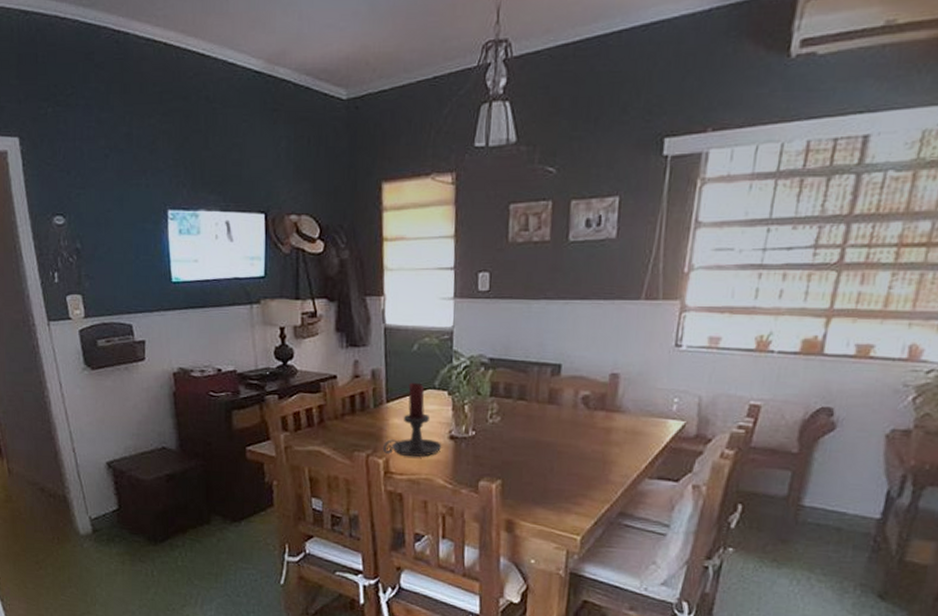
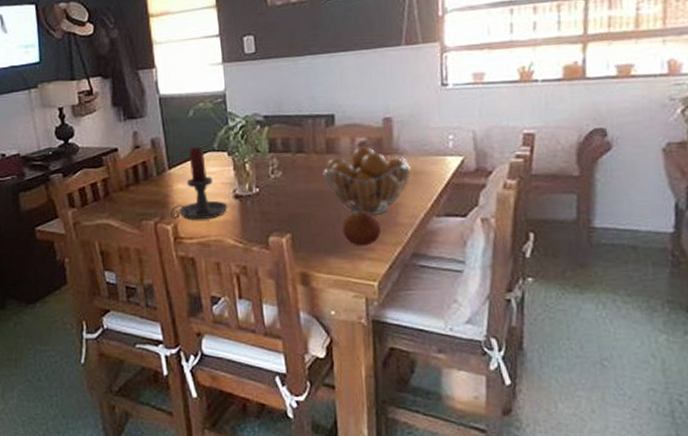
fruit basket: none [541,400,630,470] -> present [323,146,411,215]
fruit: none [553,465,593,500] -> present [342,211,382,246]

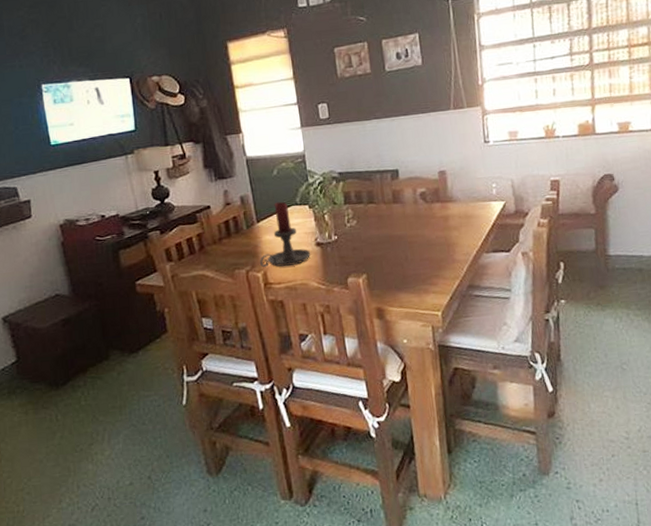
fruit basket: present [323,146,411,215] -> none [391,195,463,254]
fruit: present [342,211,382,246] -> none [409,251,442,282]

